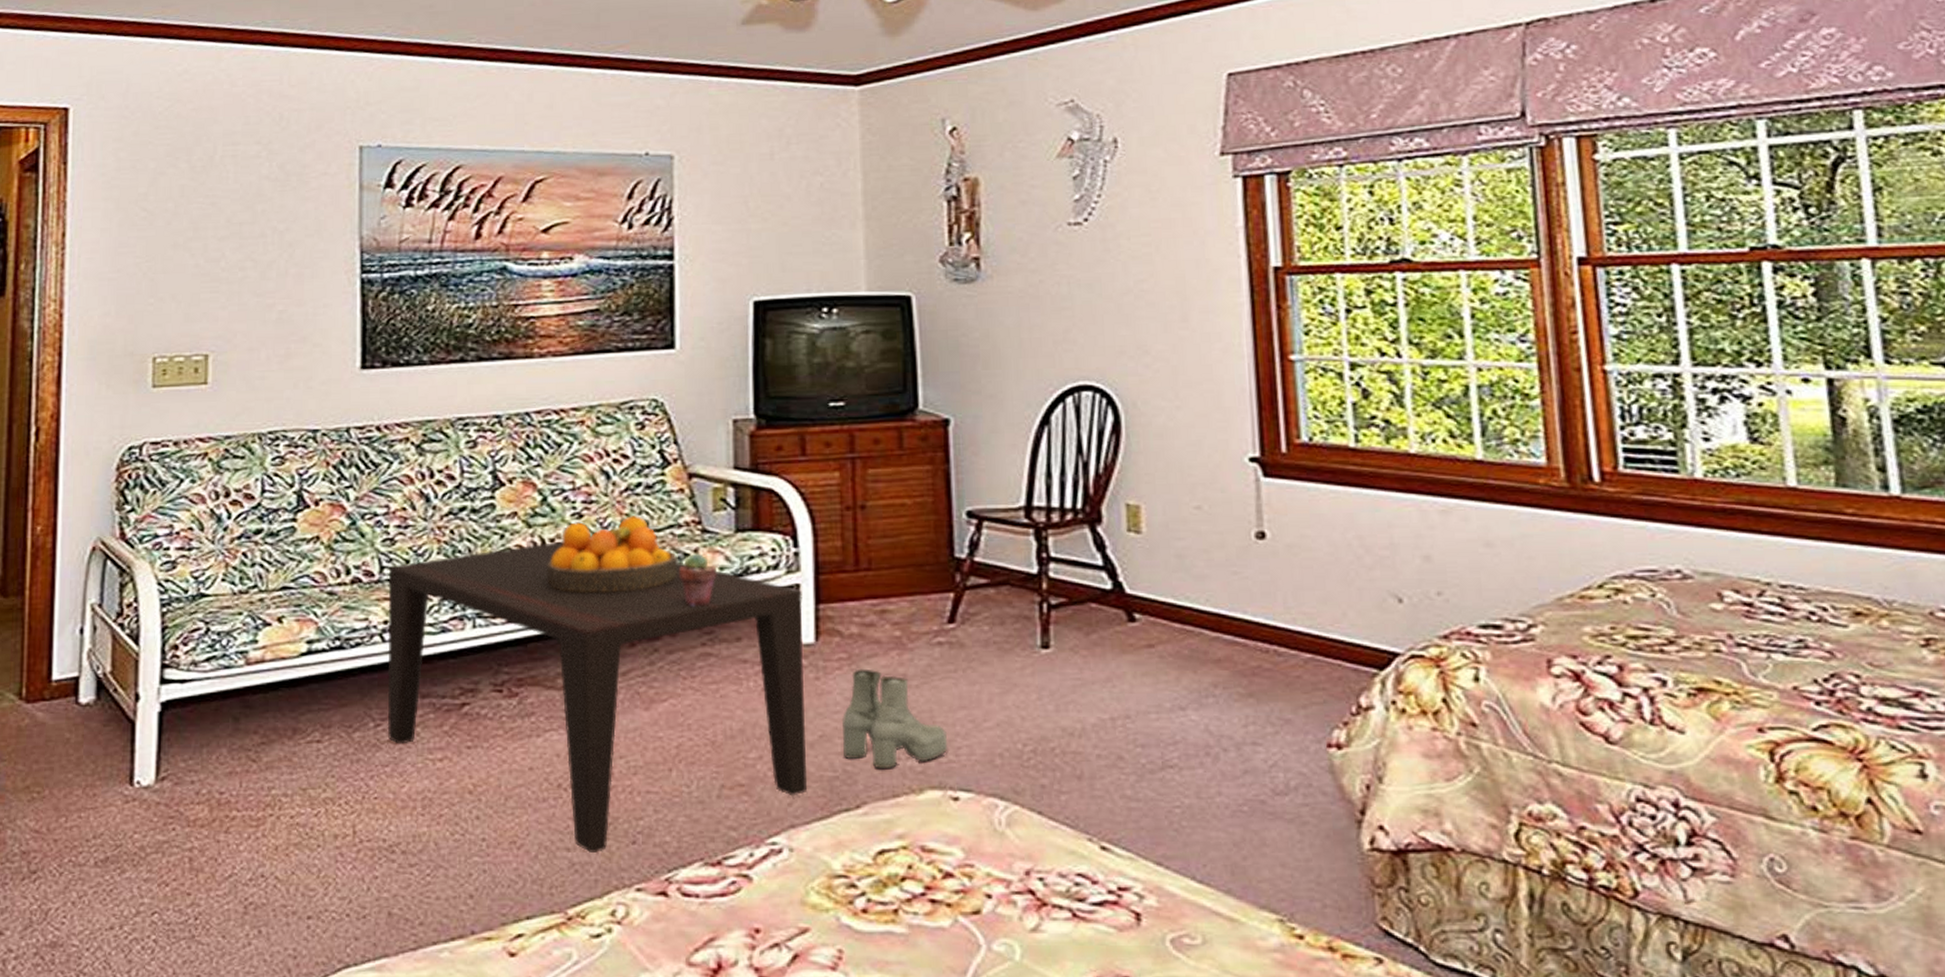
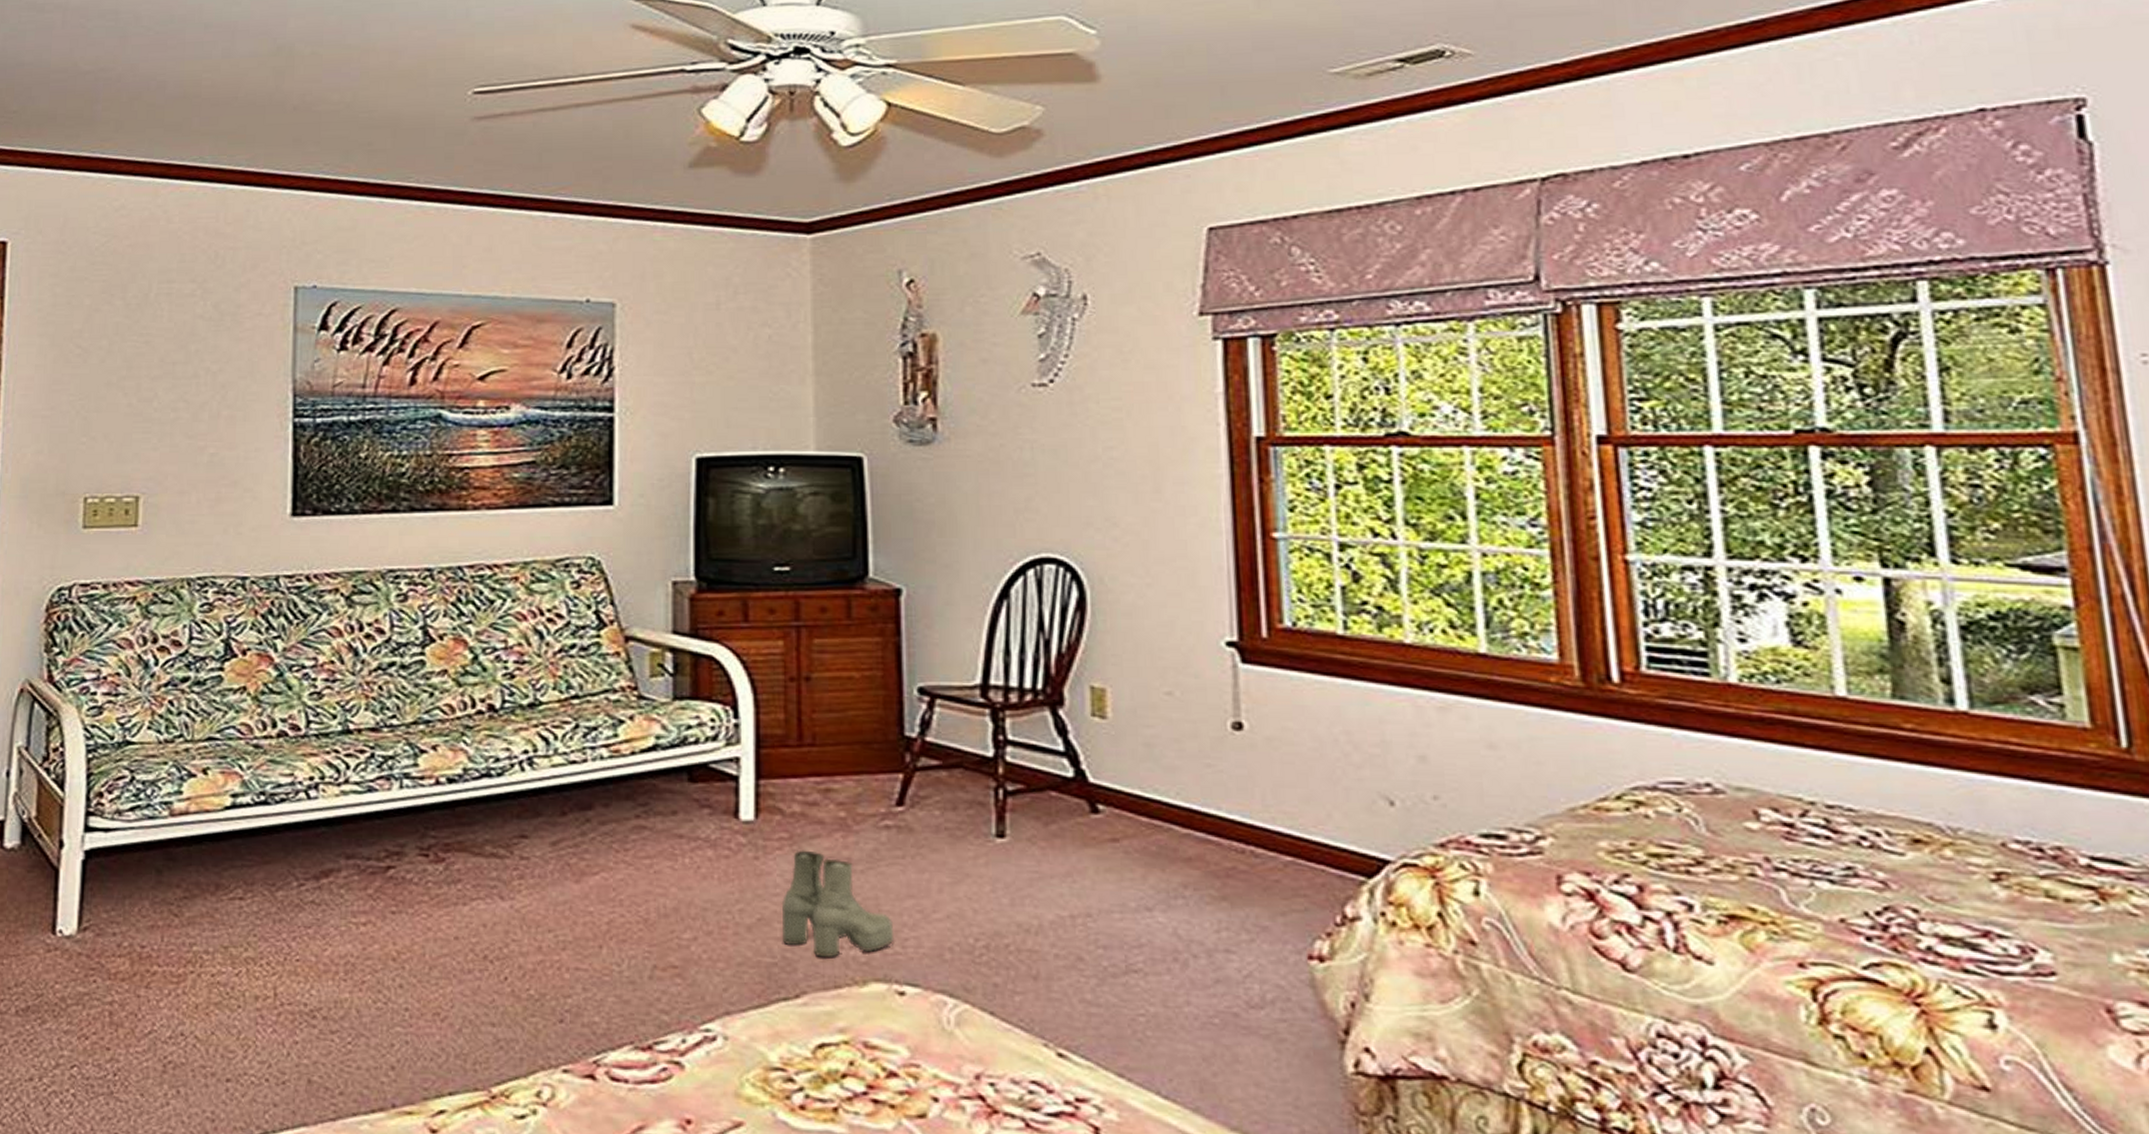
coffee table: present [387,541,807,852] -> none [311,702,743,1030]
fruit bowl: present [547,514,678,593] -> none [477,677,613,759]
potted succulent: present [679,553,717,607] -> none [614,720,653,776]

